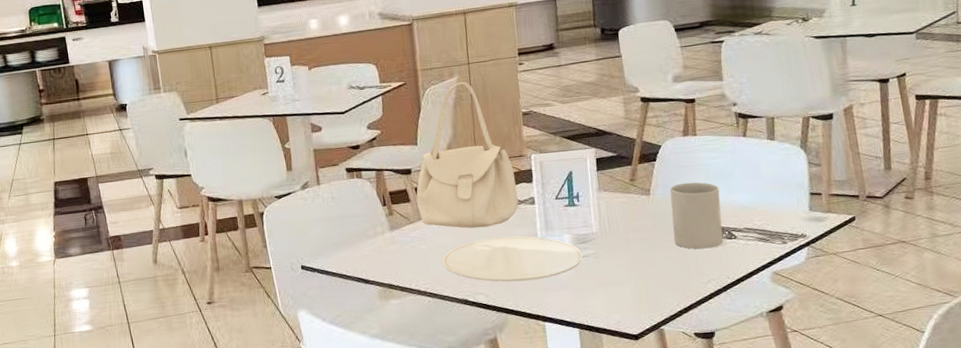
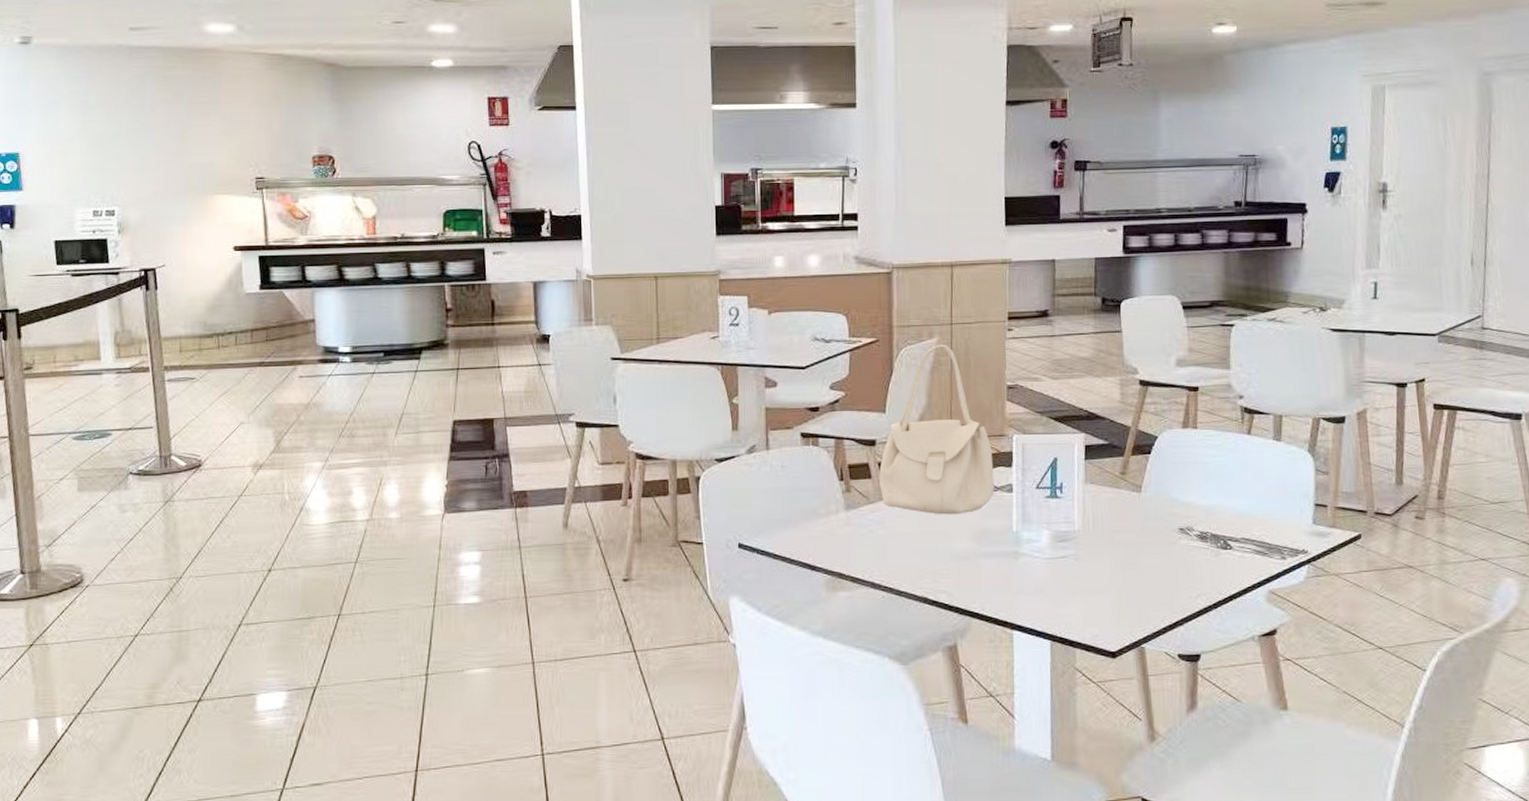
plate: present [442,236,583,282] -> none [902,527,1062,581]
cup: present [669,182,724,249] -> none [1163,481,1218,559]

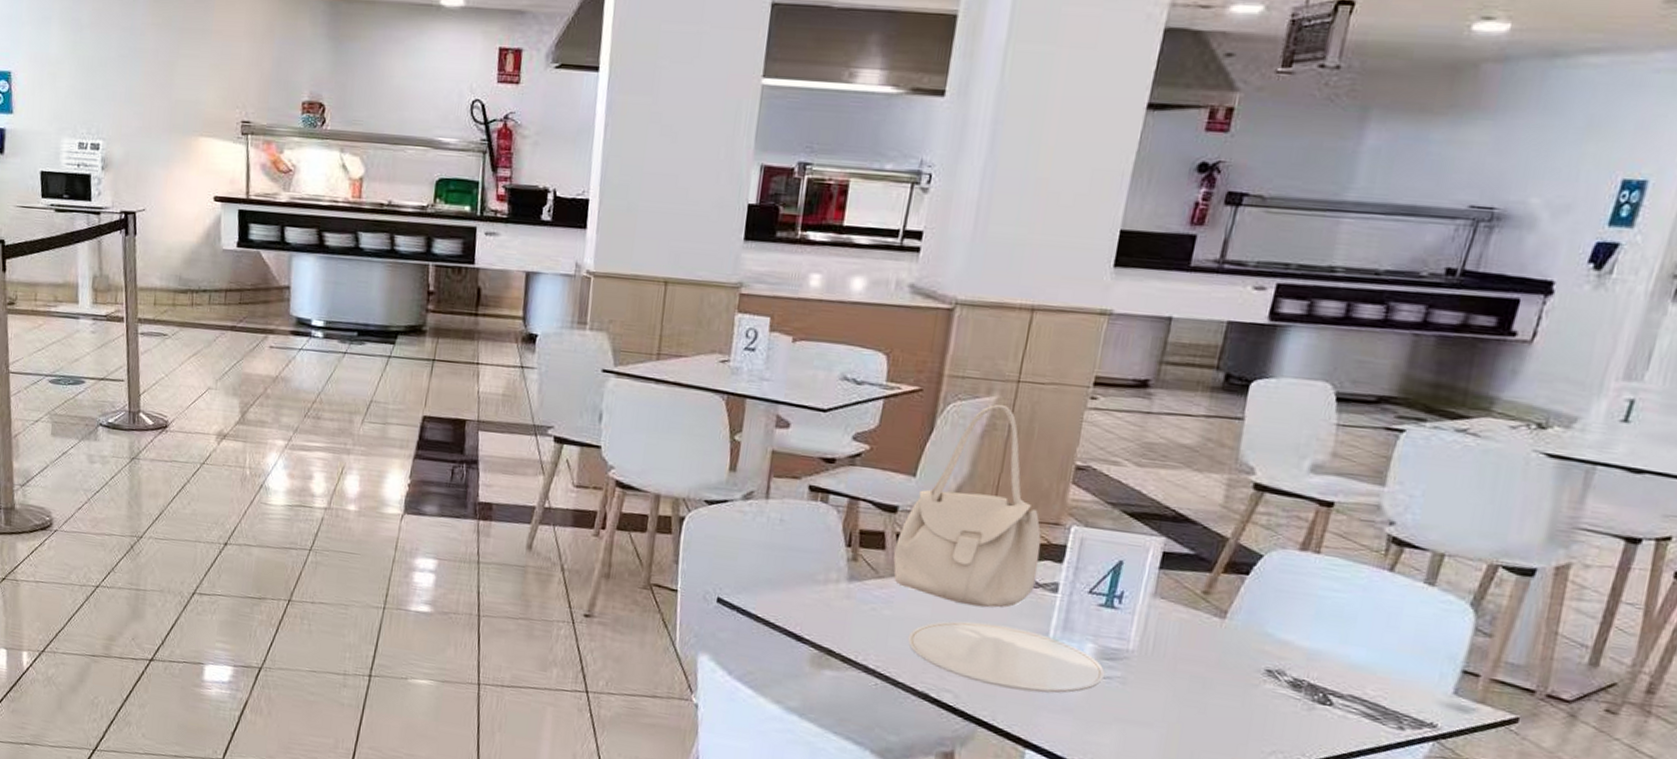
plate: none [902,527,1062,581] -> present [907,621,1106,694]

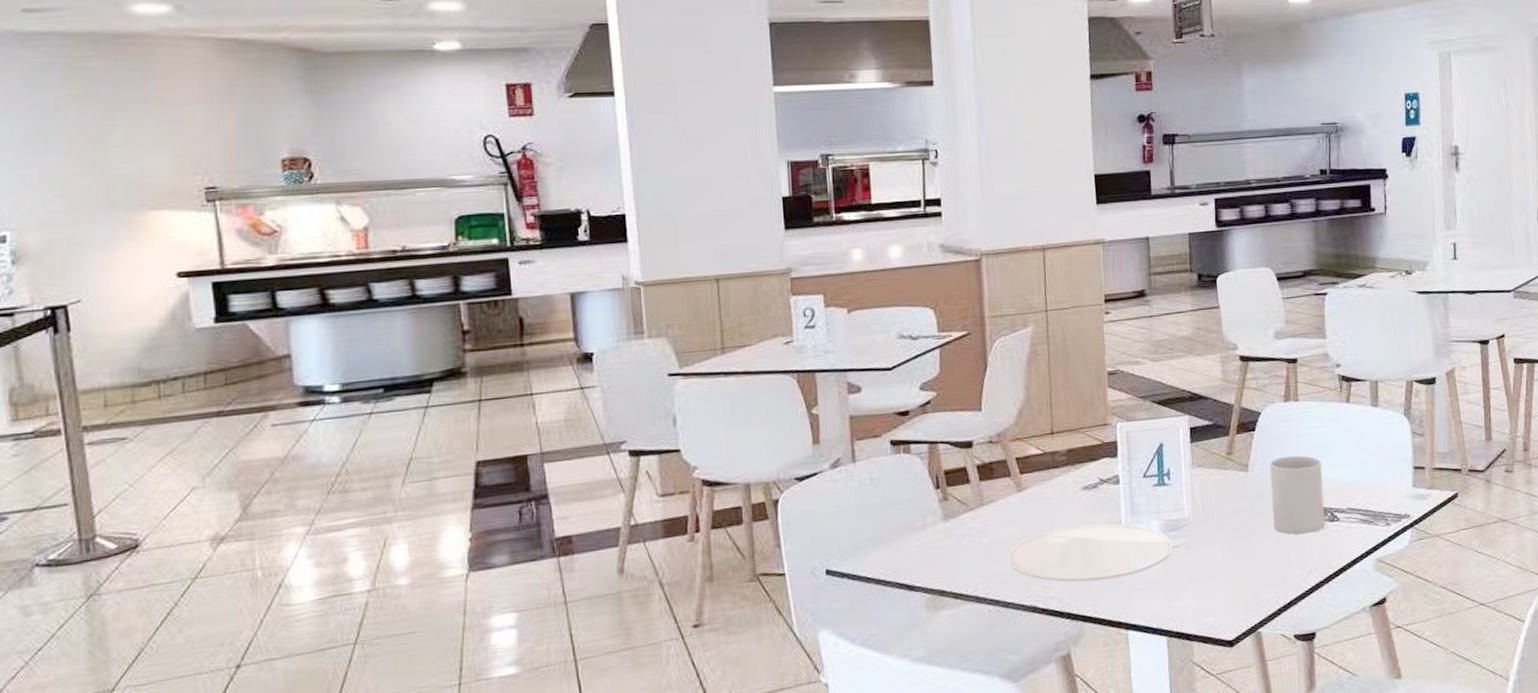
handbag: present [893,404,1041,608] -> none [978,332,1101,516]
cup: none [1240,613,1330,711] -> present [1269,455,1326,535]

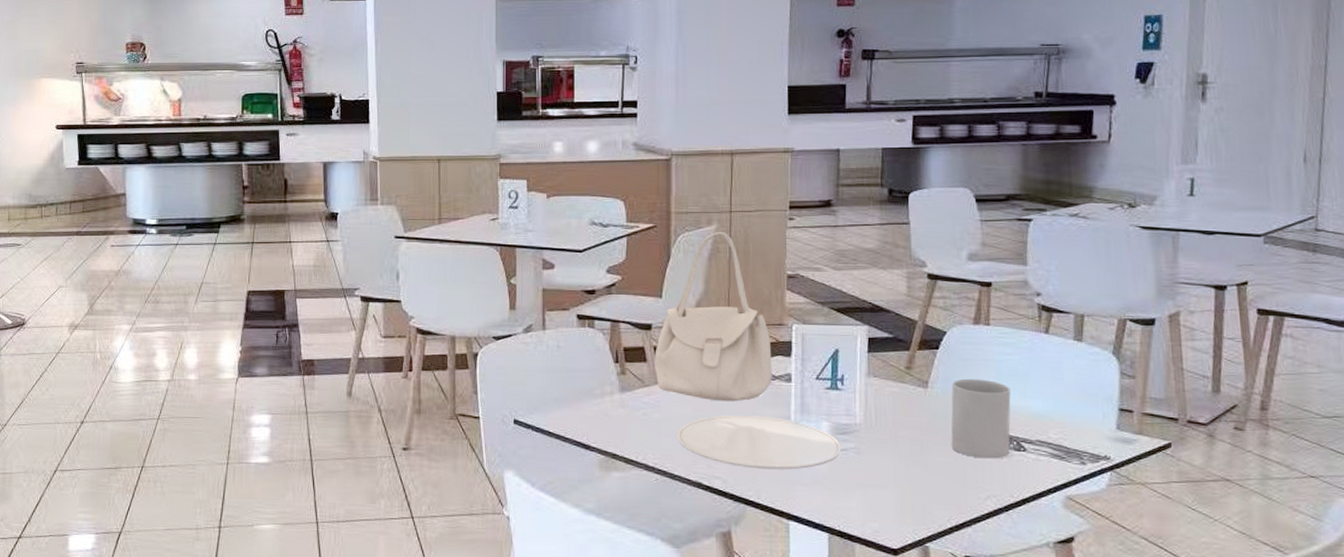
handbag: none [978,332,1101,516] -> present [655,231,772,402]

